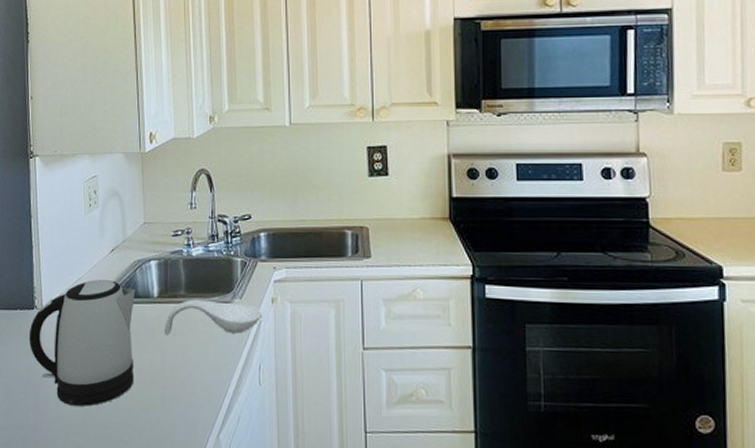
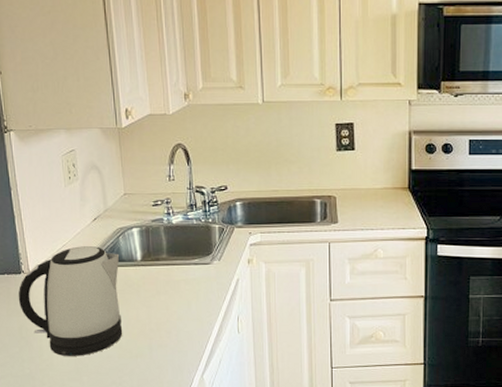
spoon rest: present [164,299,262,336] -> none [149,262,239,294]

